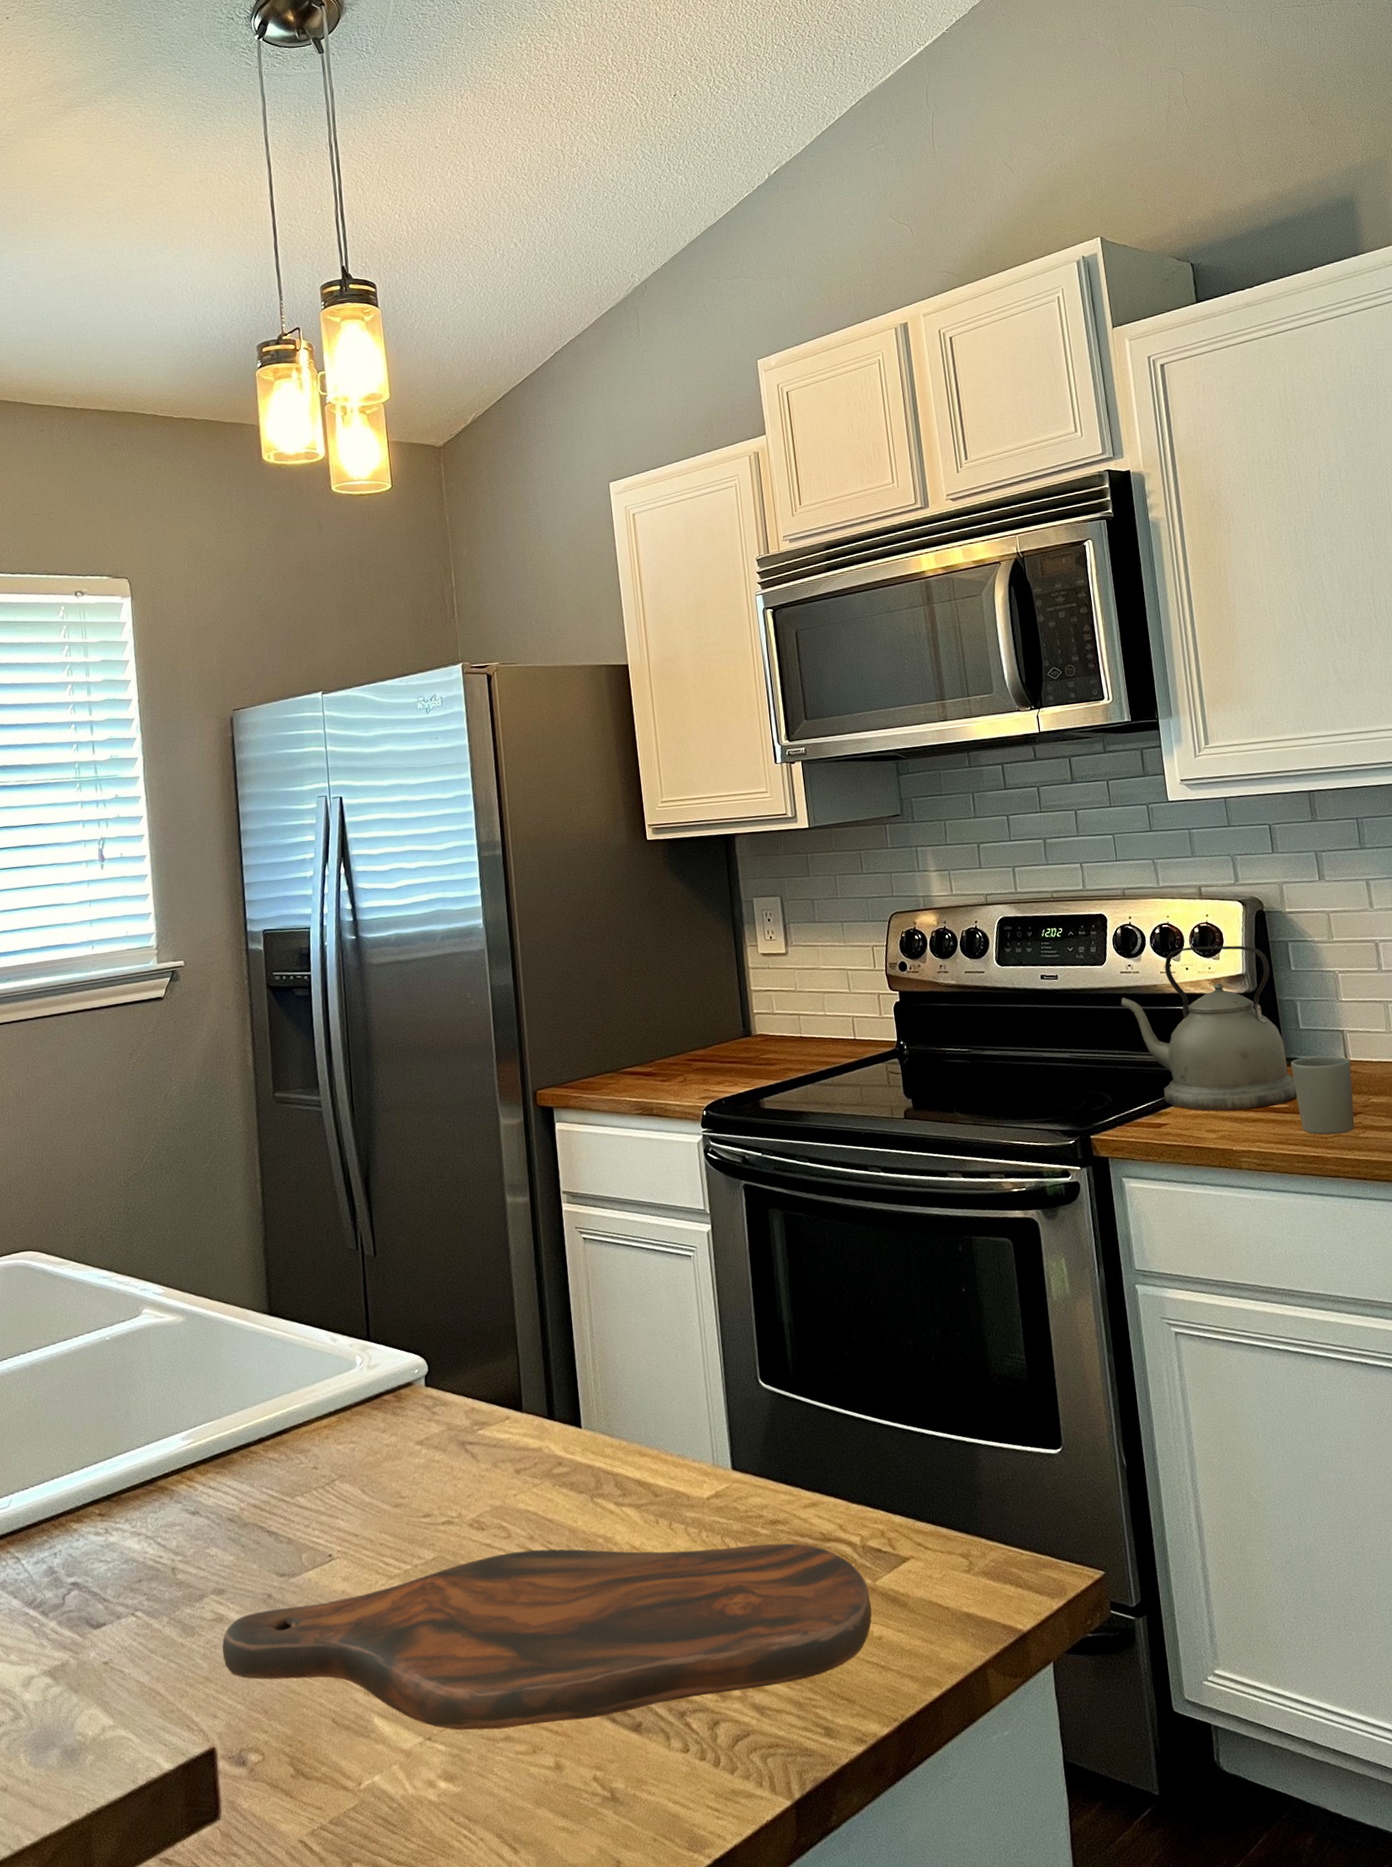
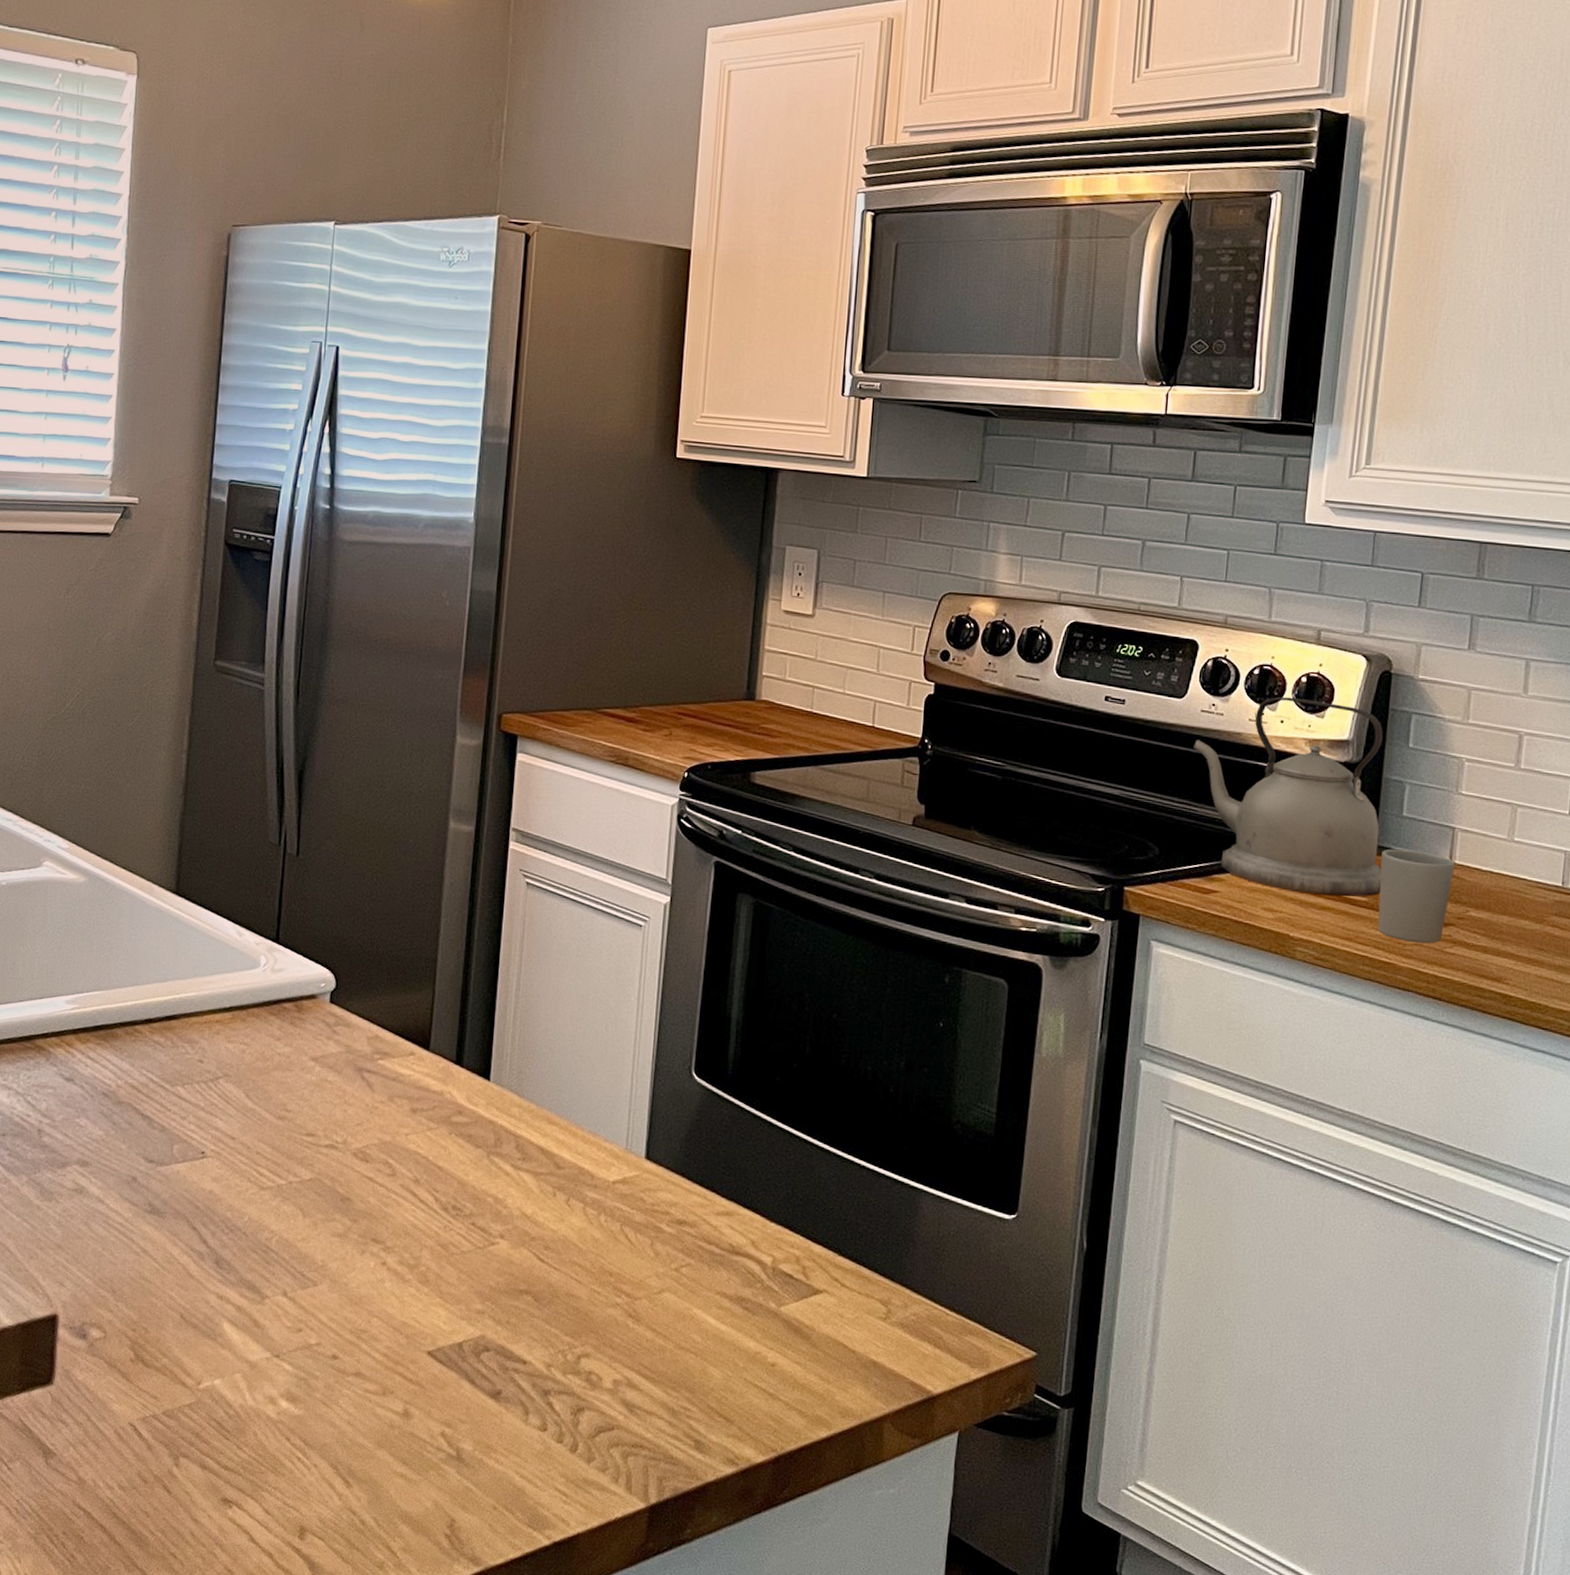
cutting board: present [221,1543,872,1731] -> none [78,1190,771,1388]

